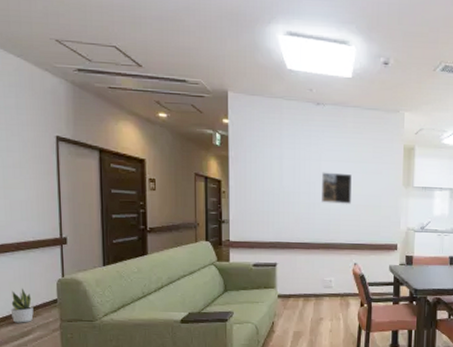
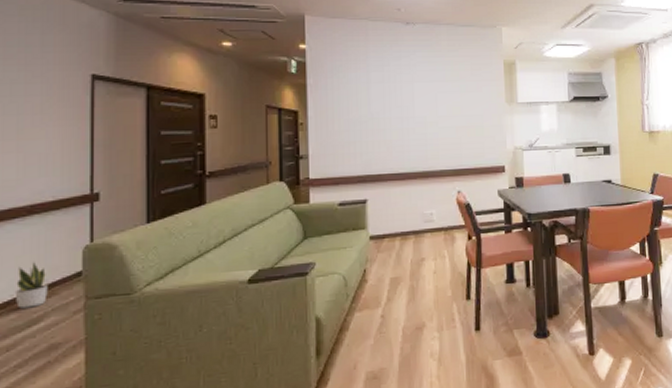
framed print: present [322,172,352,205] -> none [416,93,450,128]

